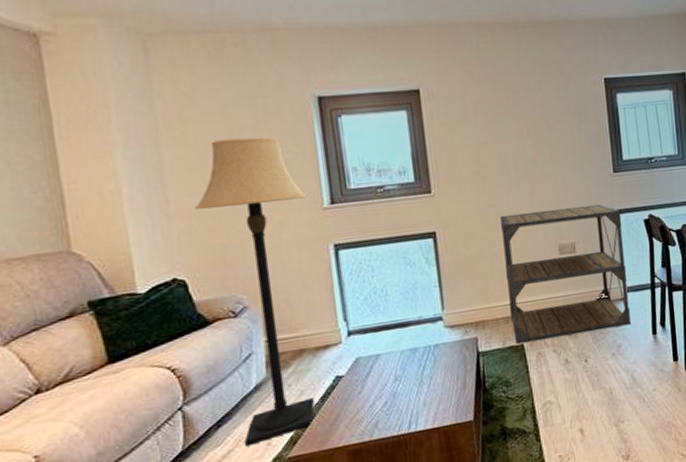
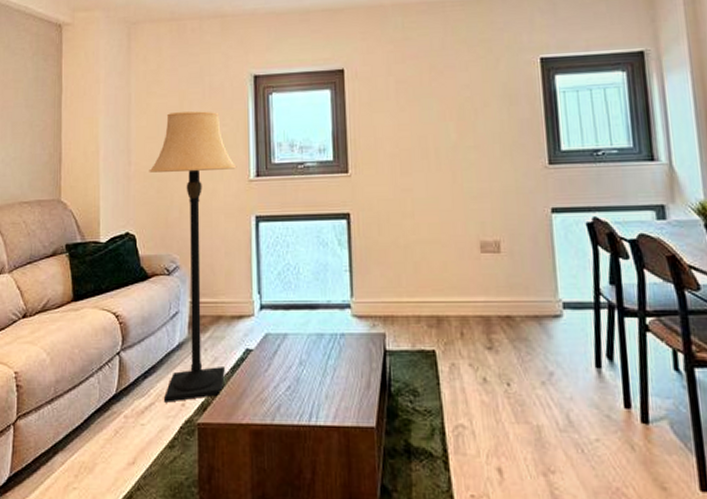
shelving unit: present [500,204,631,345] -> none [417,199,567,350]

